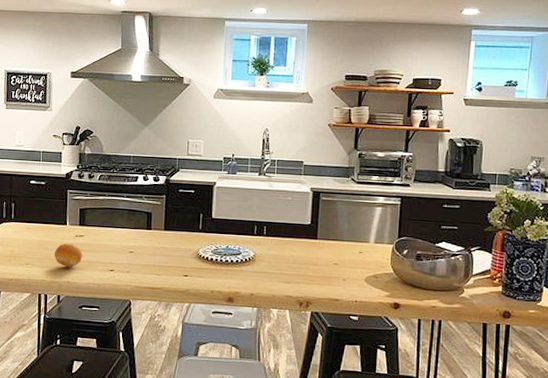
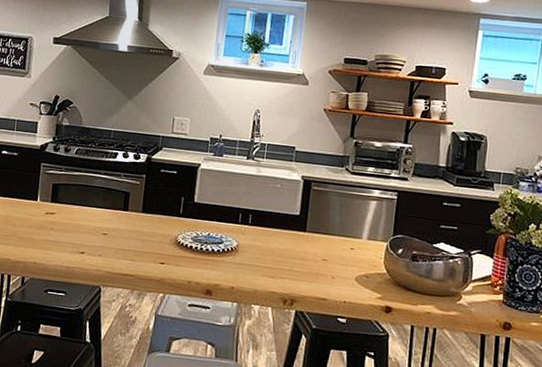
fruit: present [54,242,82,267] -> none [21,219,52,247]

